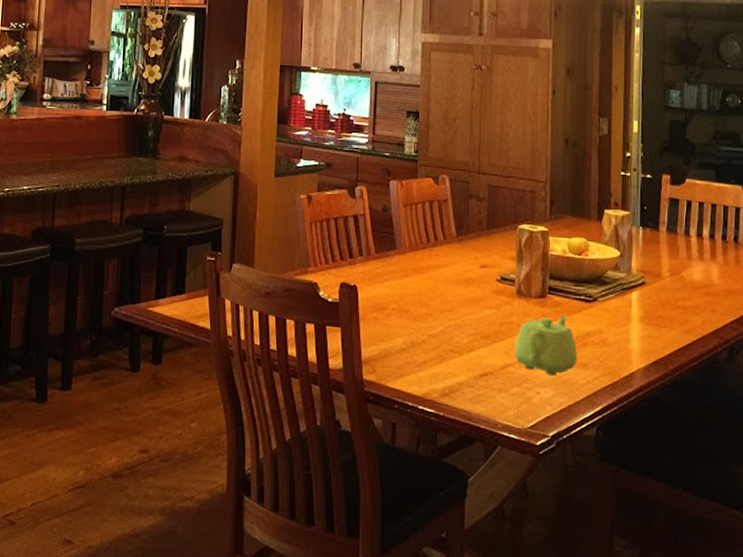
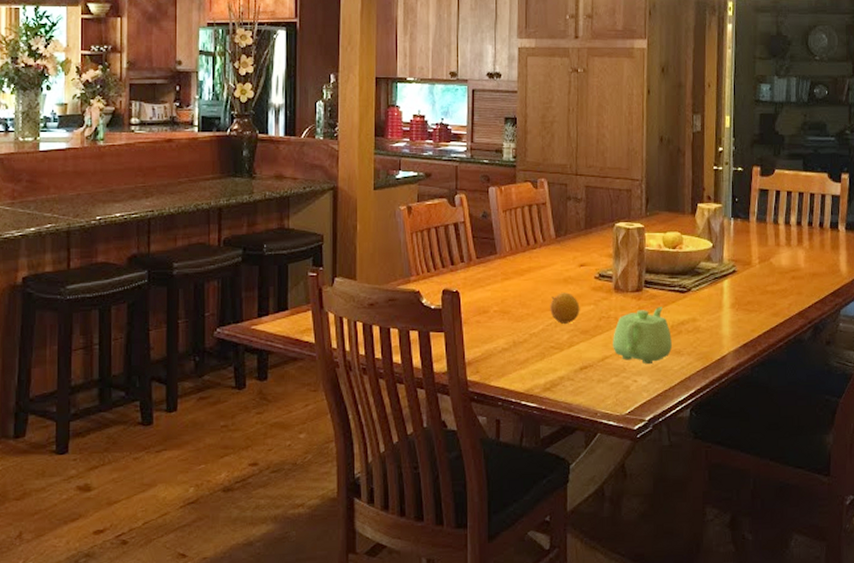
fruit: none [450,294,481,327] -> present [550,293,580,324]

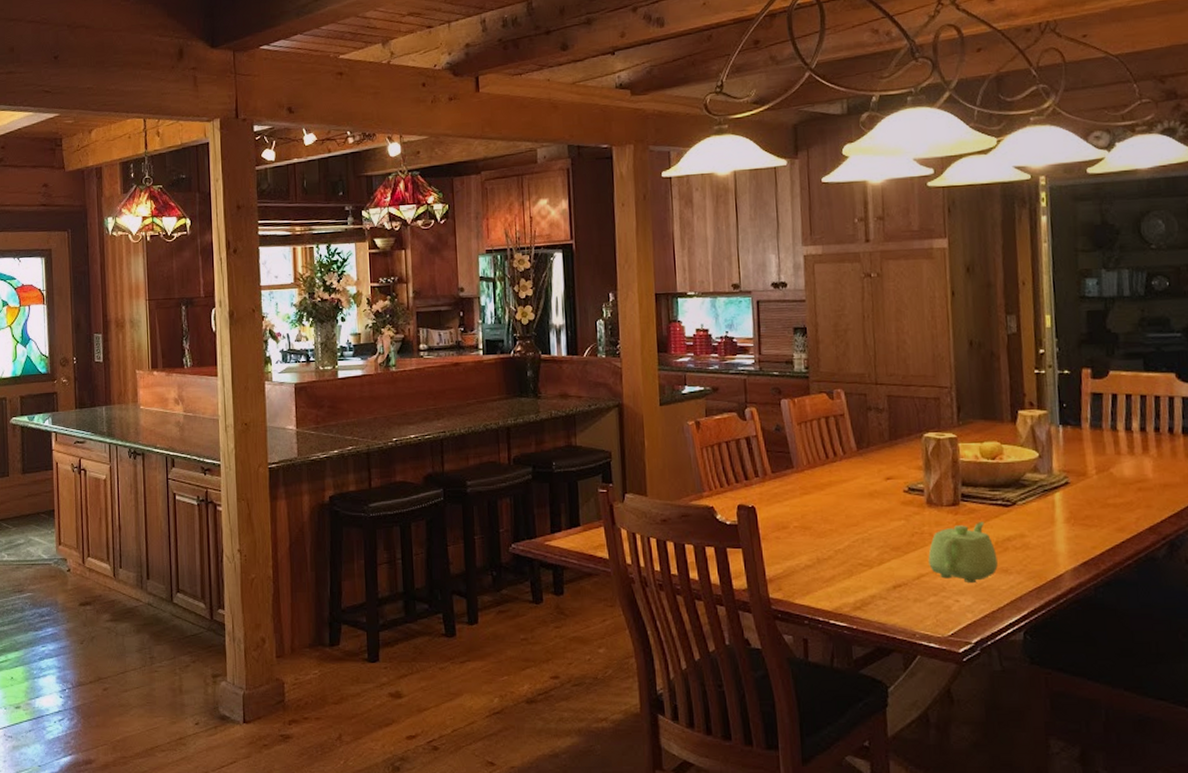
fruit: present [550,293,580,324] -> none [855,507,889,540]

